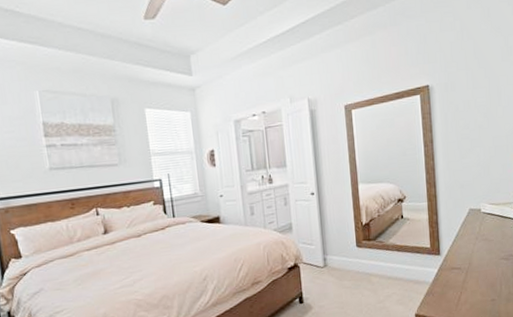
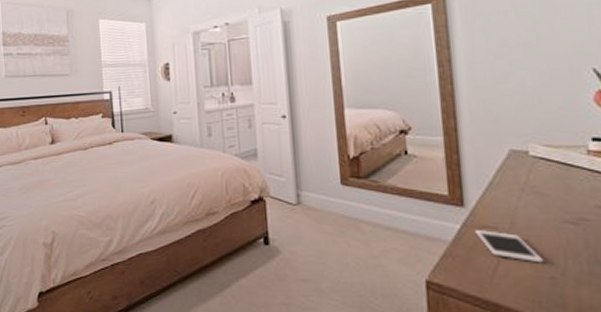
cell phone: none [447,271,488,291] -> present [475,230,544,263]

